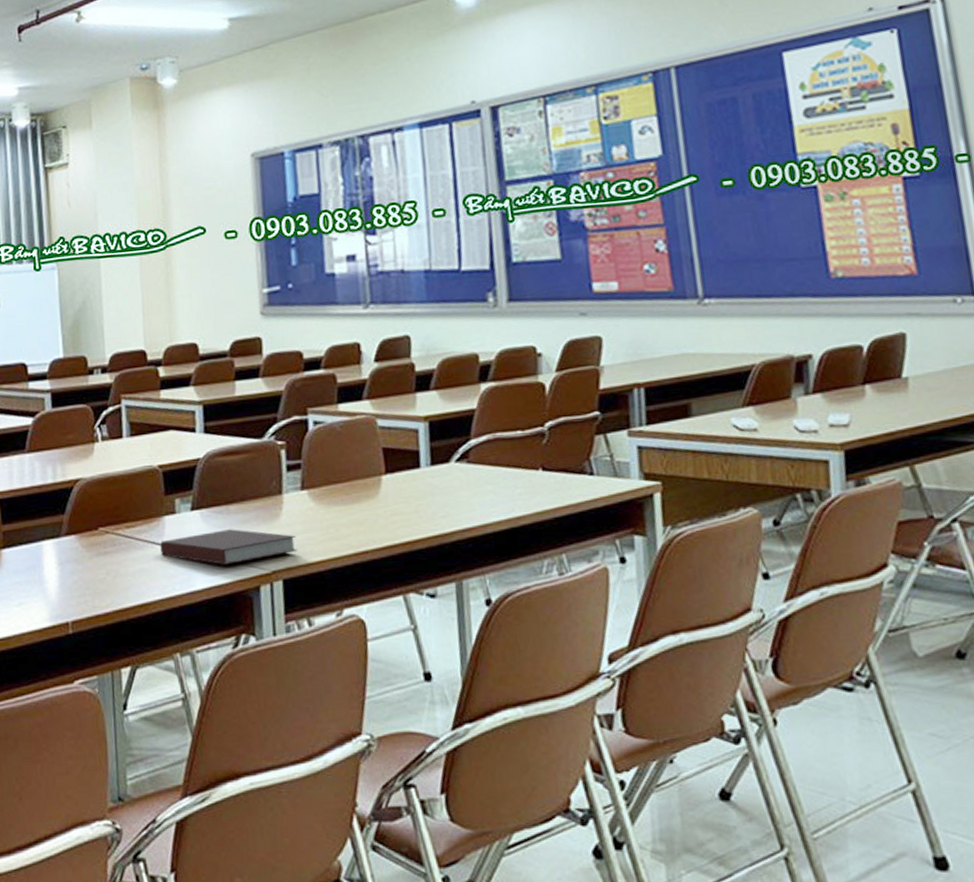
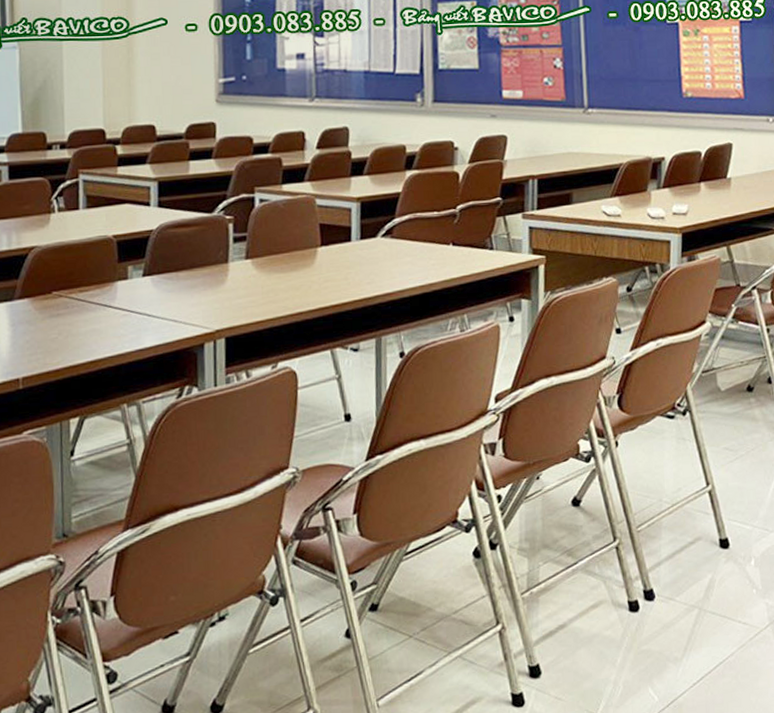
notebook: present [160,529,298,565] -> none [112,293,240,325]

